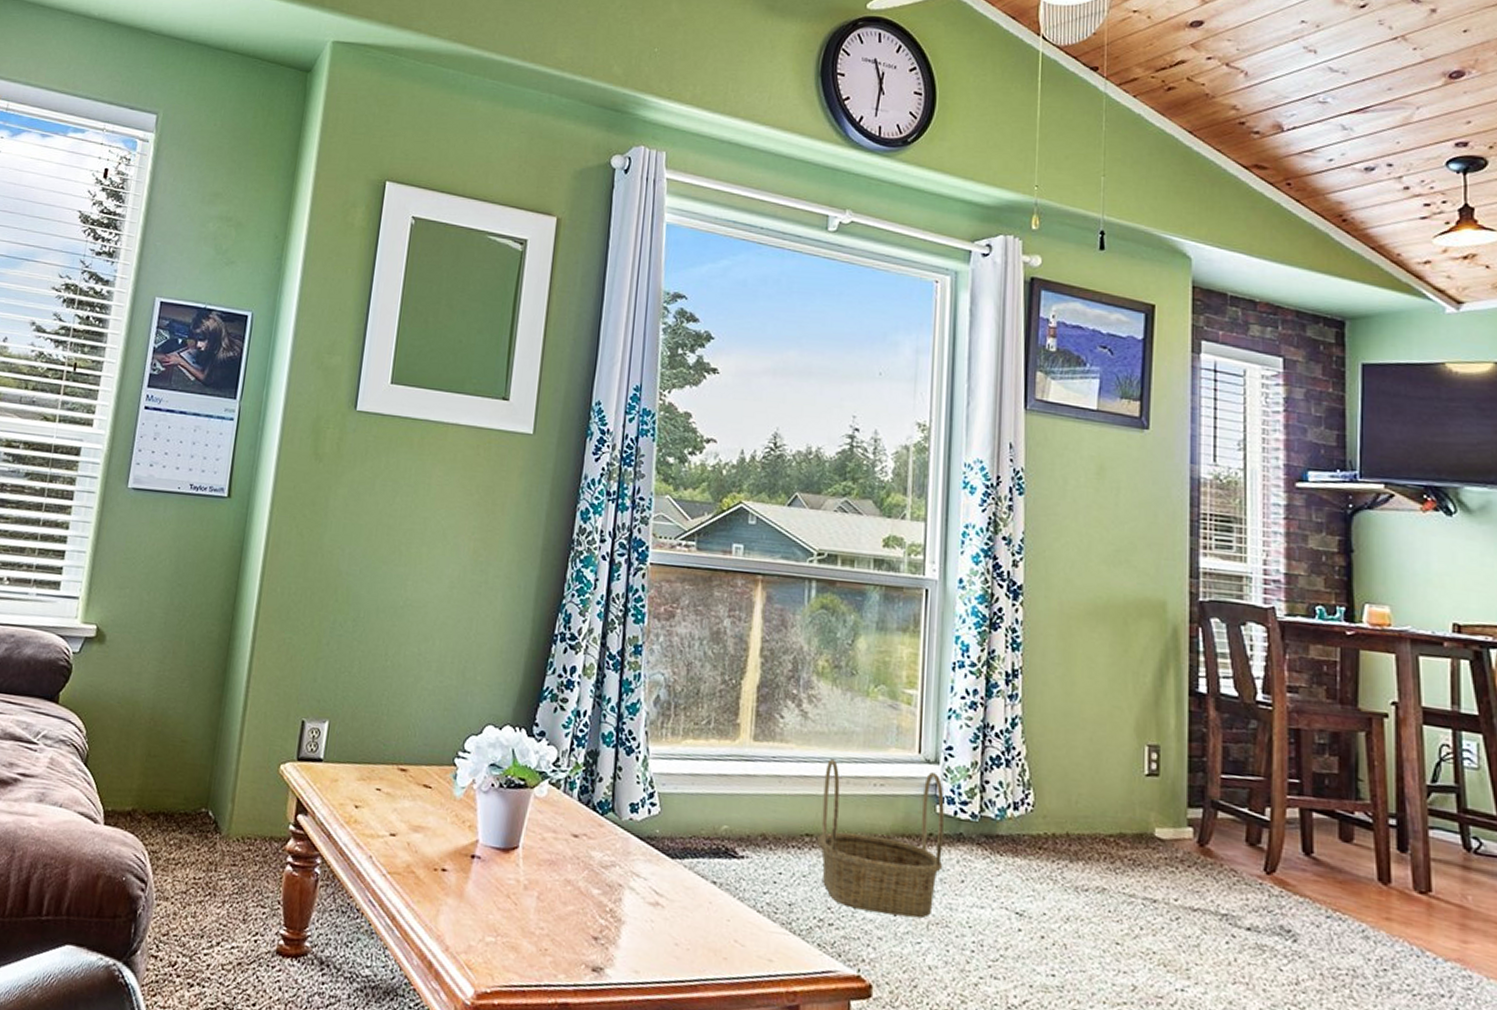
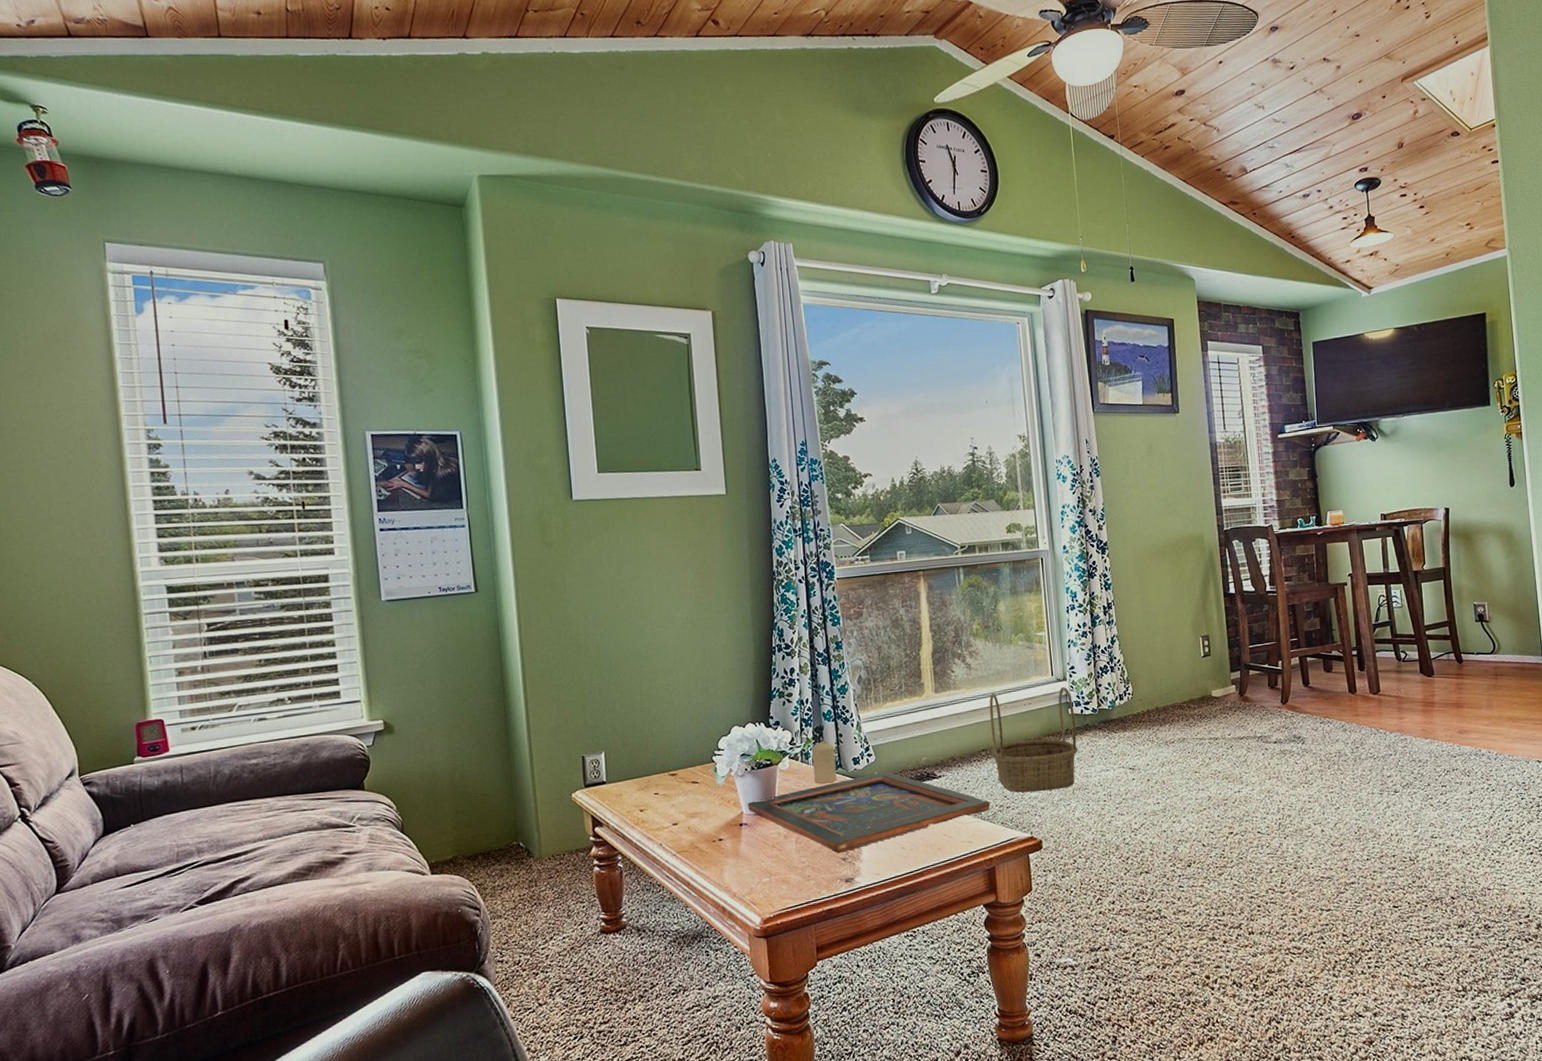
religious icon: none [485,828,806,929] -> present [747,771,991,853]
candle: none [575,770,609,830] -> present [811,741,837,784]

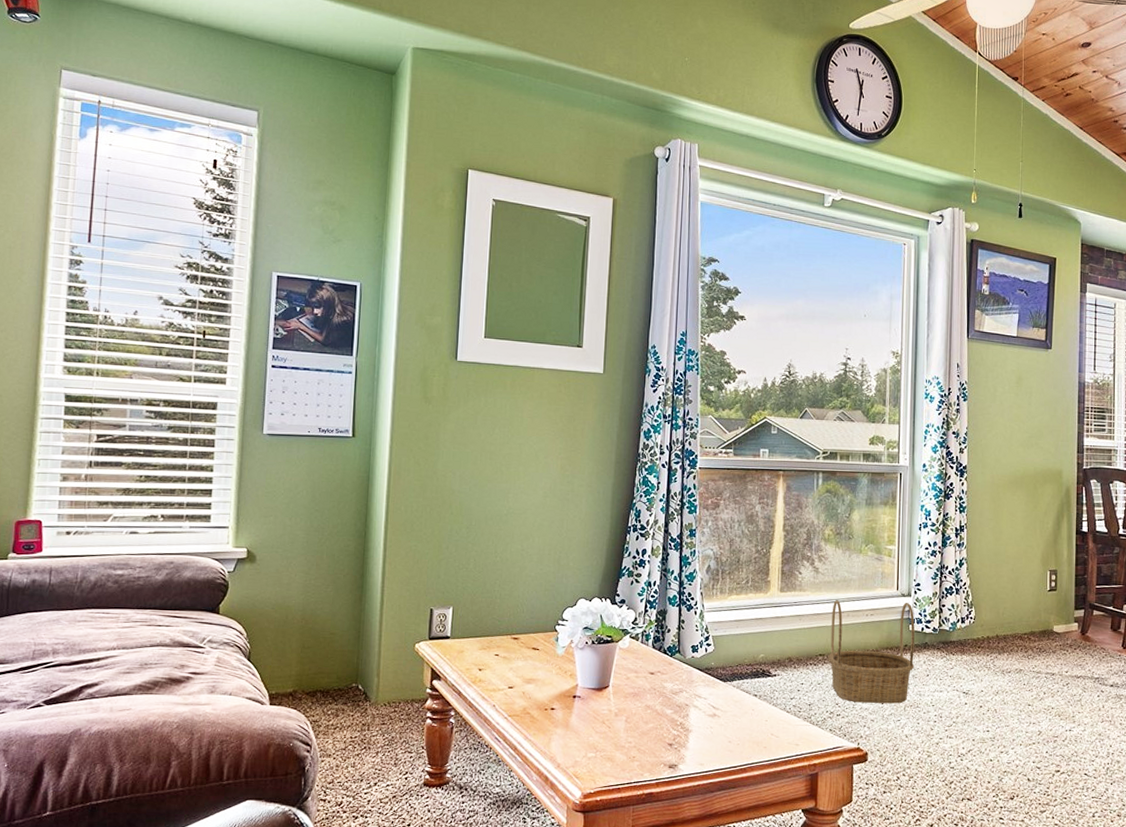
religious icon: present [747,771,991,853] -> none [583,662,821,738]
candle: present [811,741,837,784] -> none [651,625,675,667]

